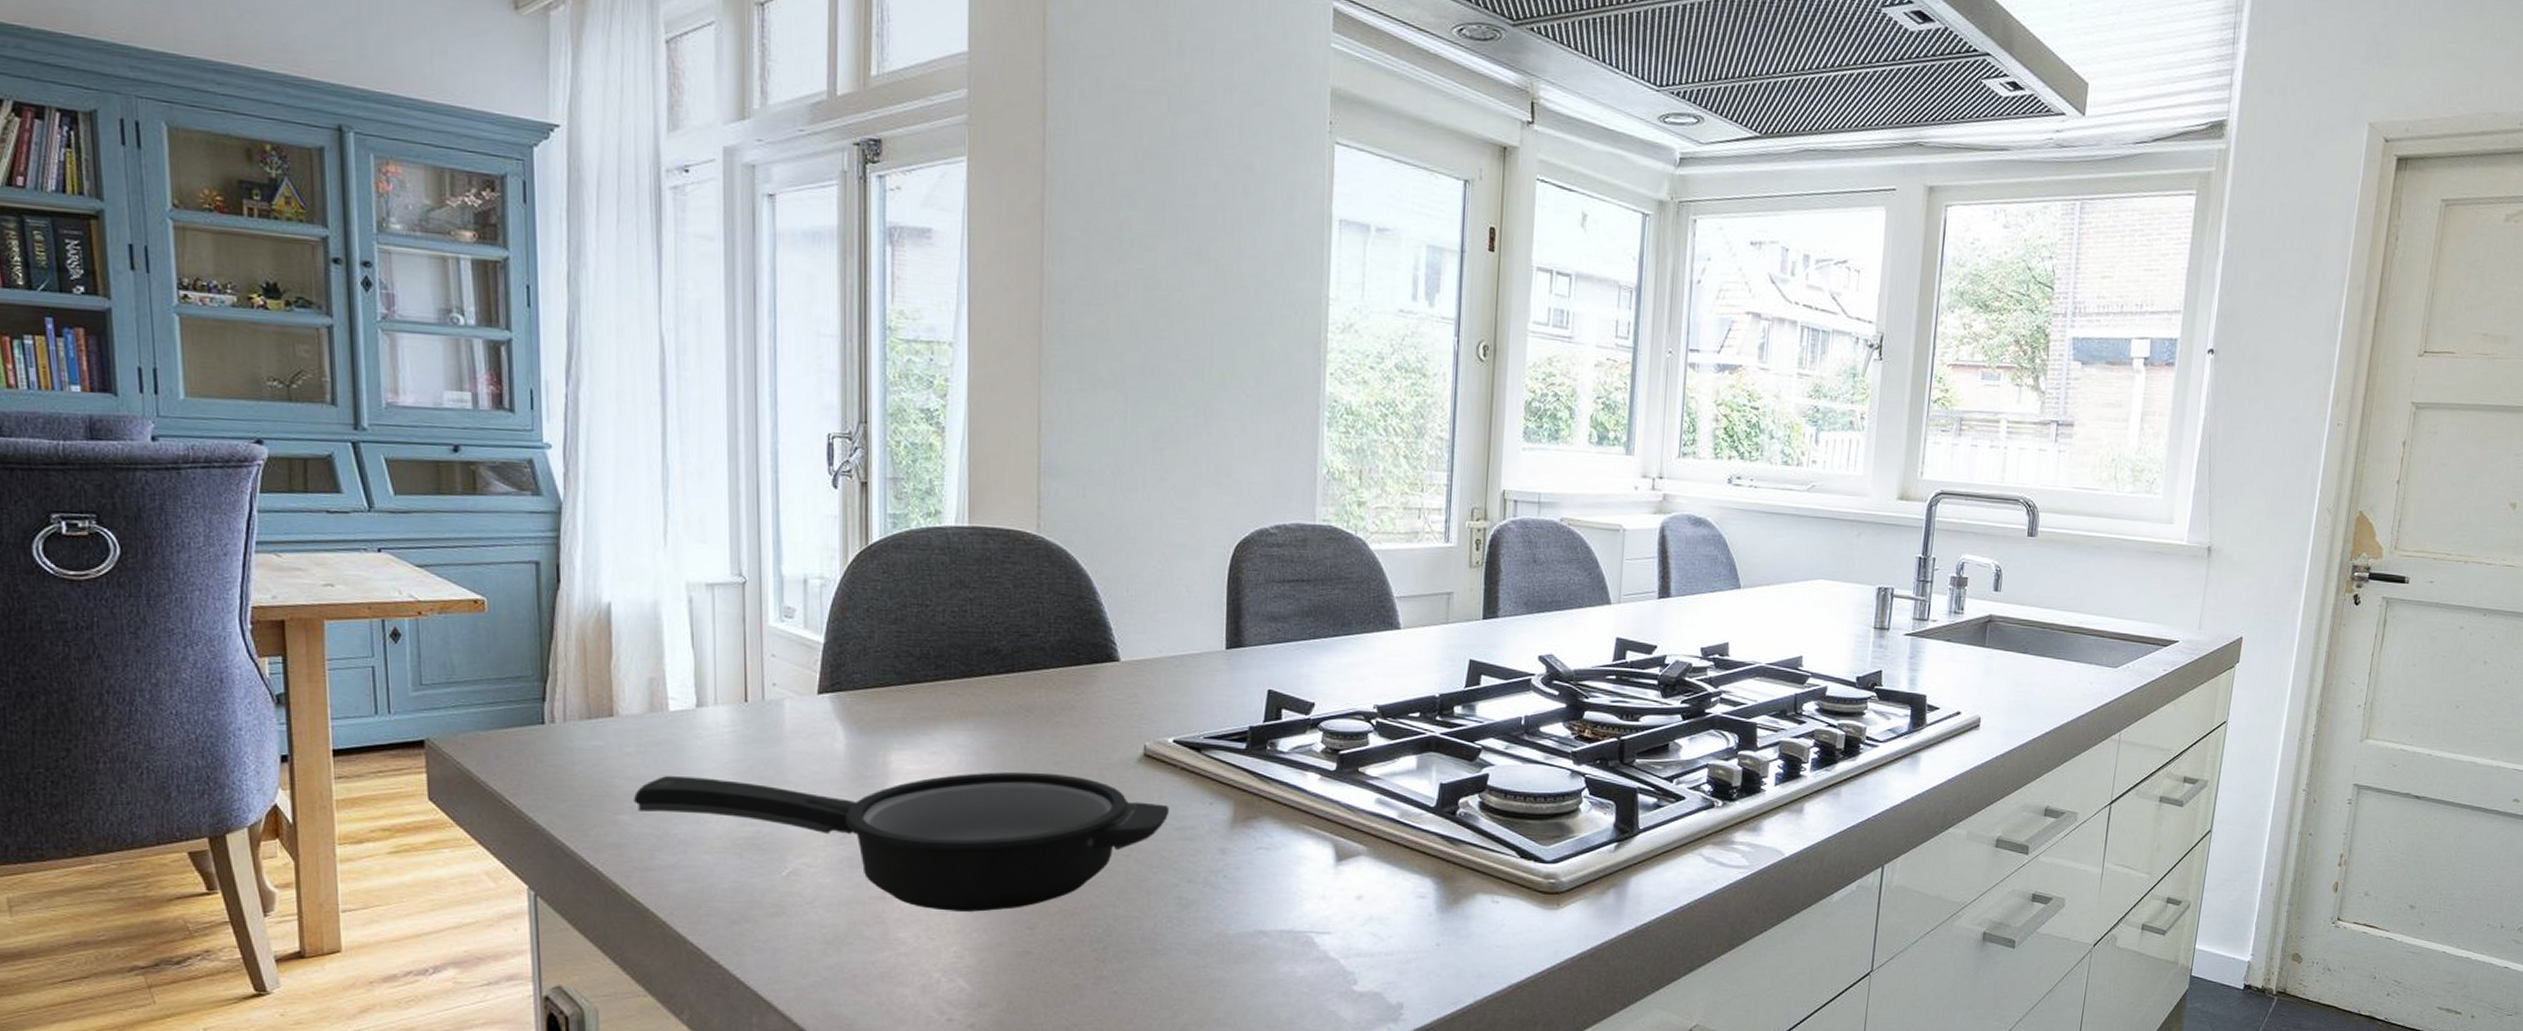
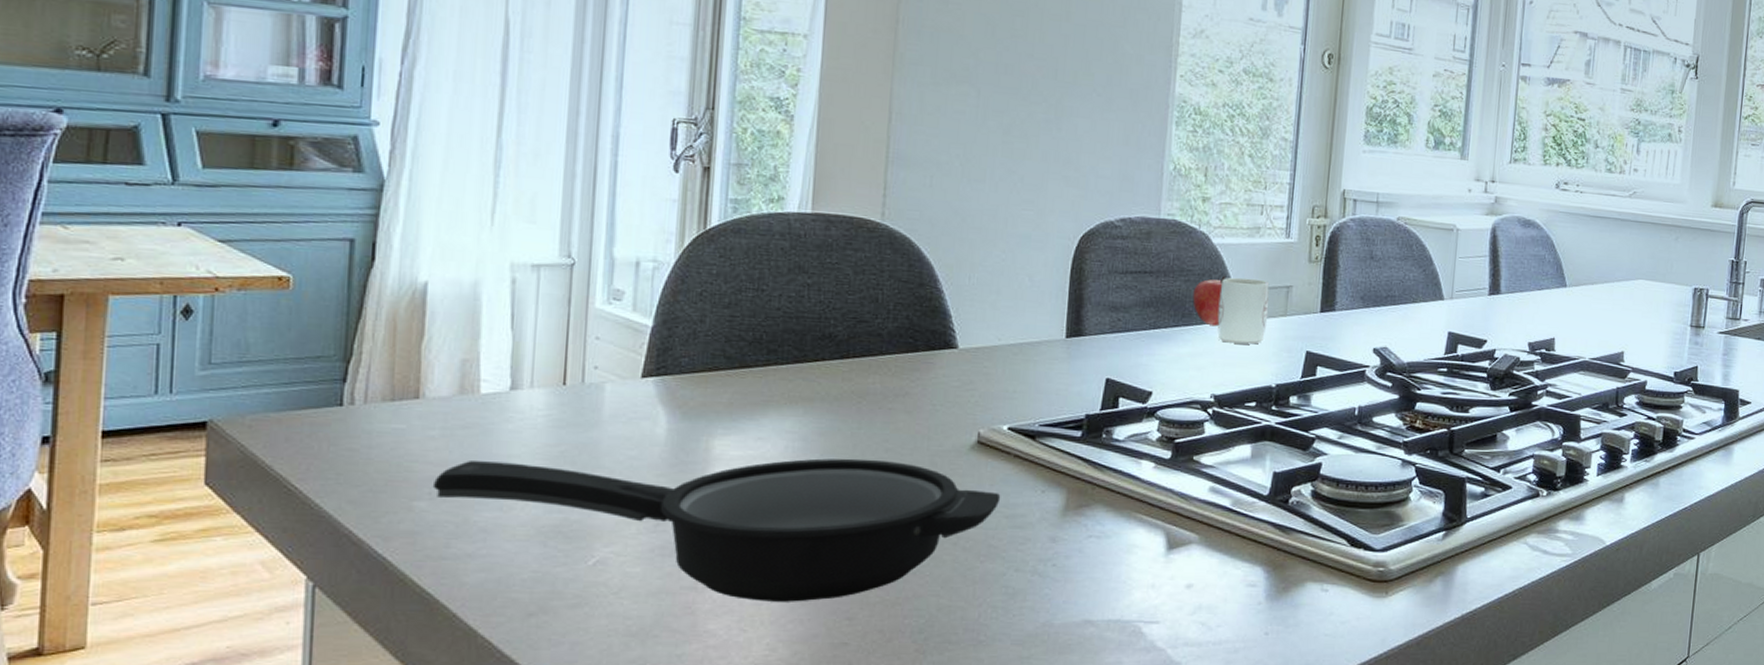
fruit: none [1352,582,1384,636] -> present [1192,275,1226,327]
mug: none [1377,584,1430,653] -> present [1217,277,1270,345]

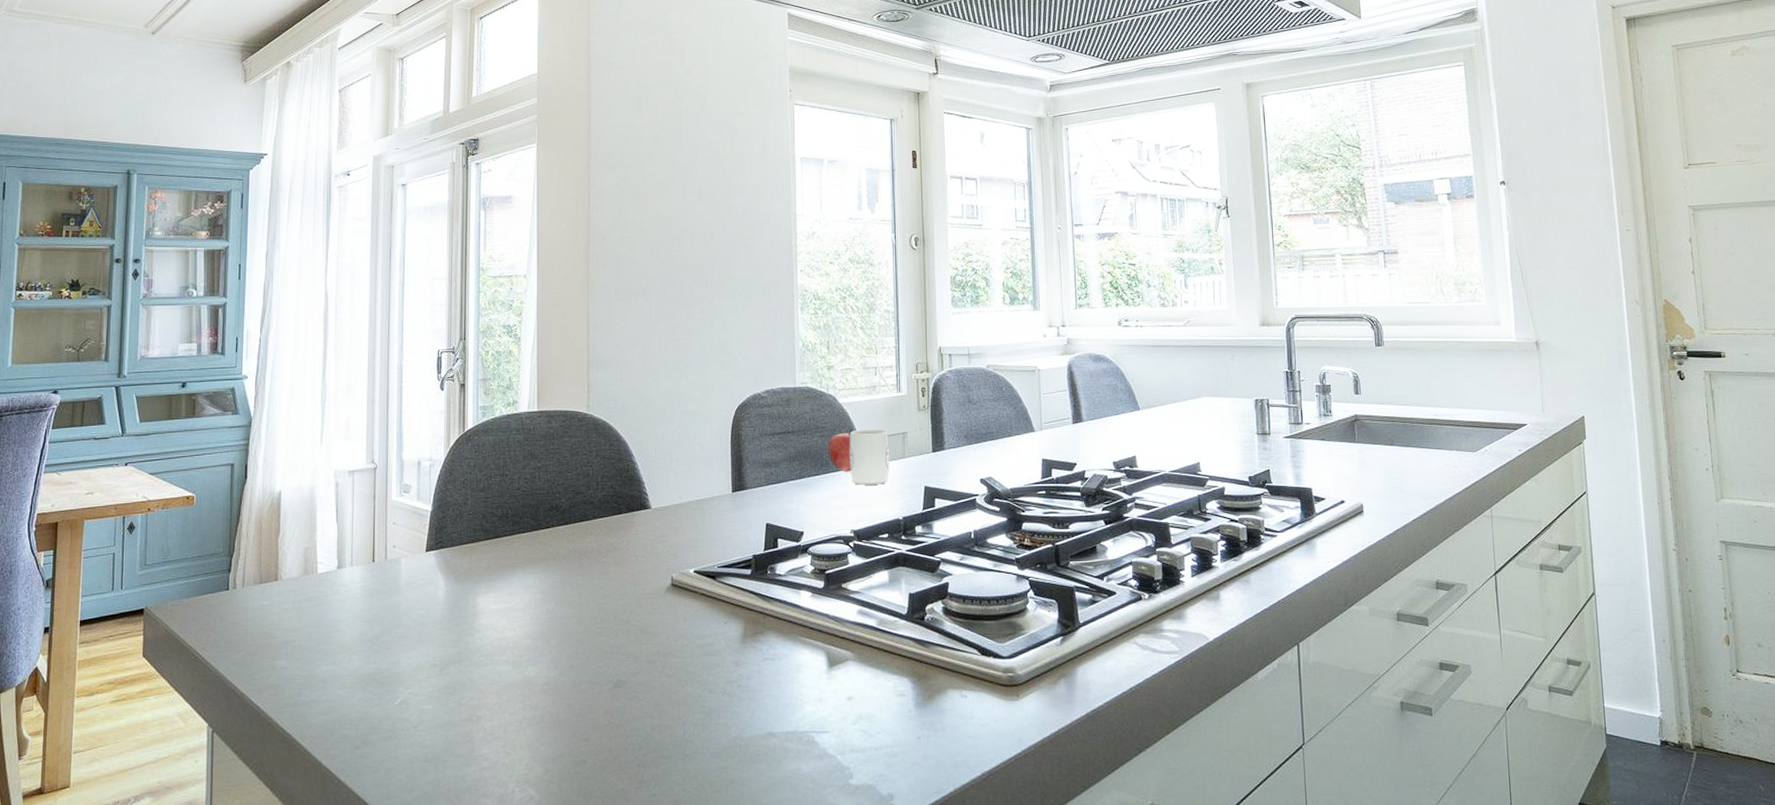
frying pan: present [432,458,1001,602] -> none [288,605,693,729]

